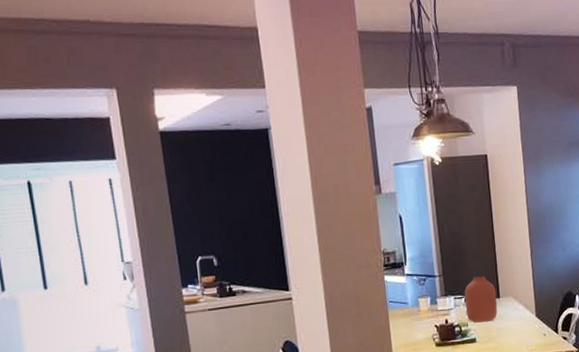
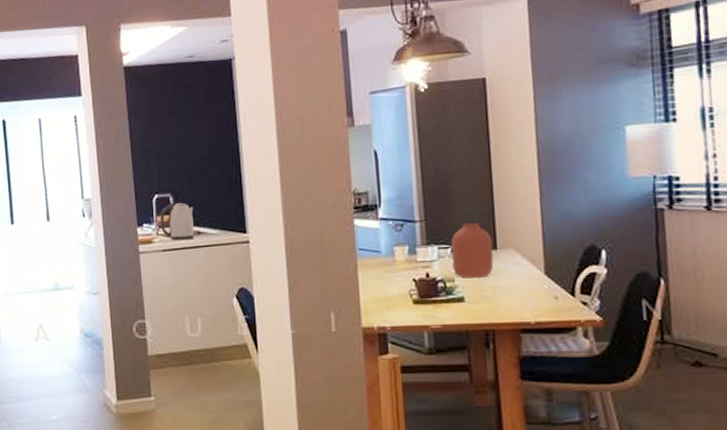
kettle: none [204,263,240,300] -> present [160,202,194,241]

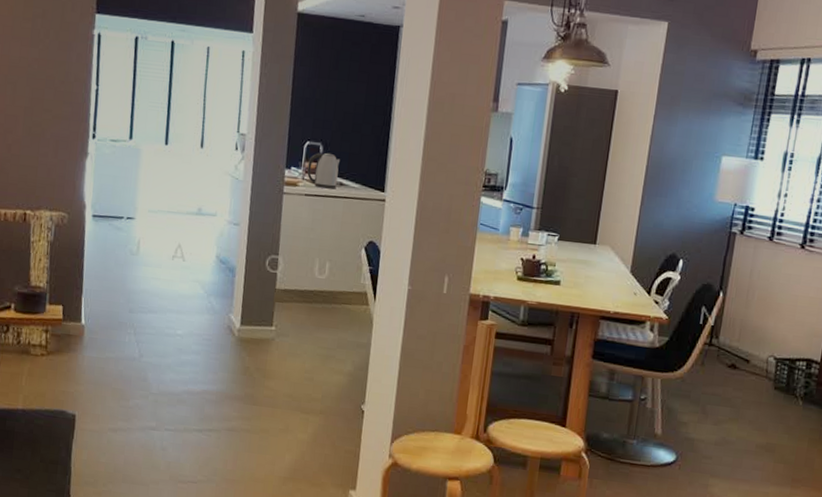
vase: present [451,223,494,278] -> none [556,217,594,267]

